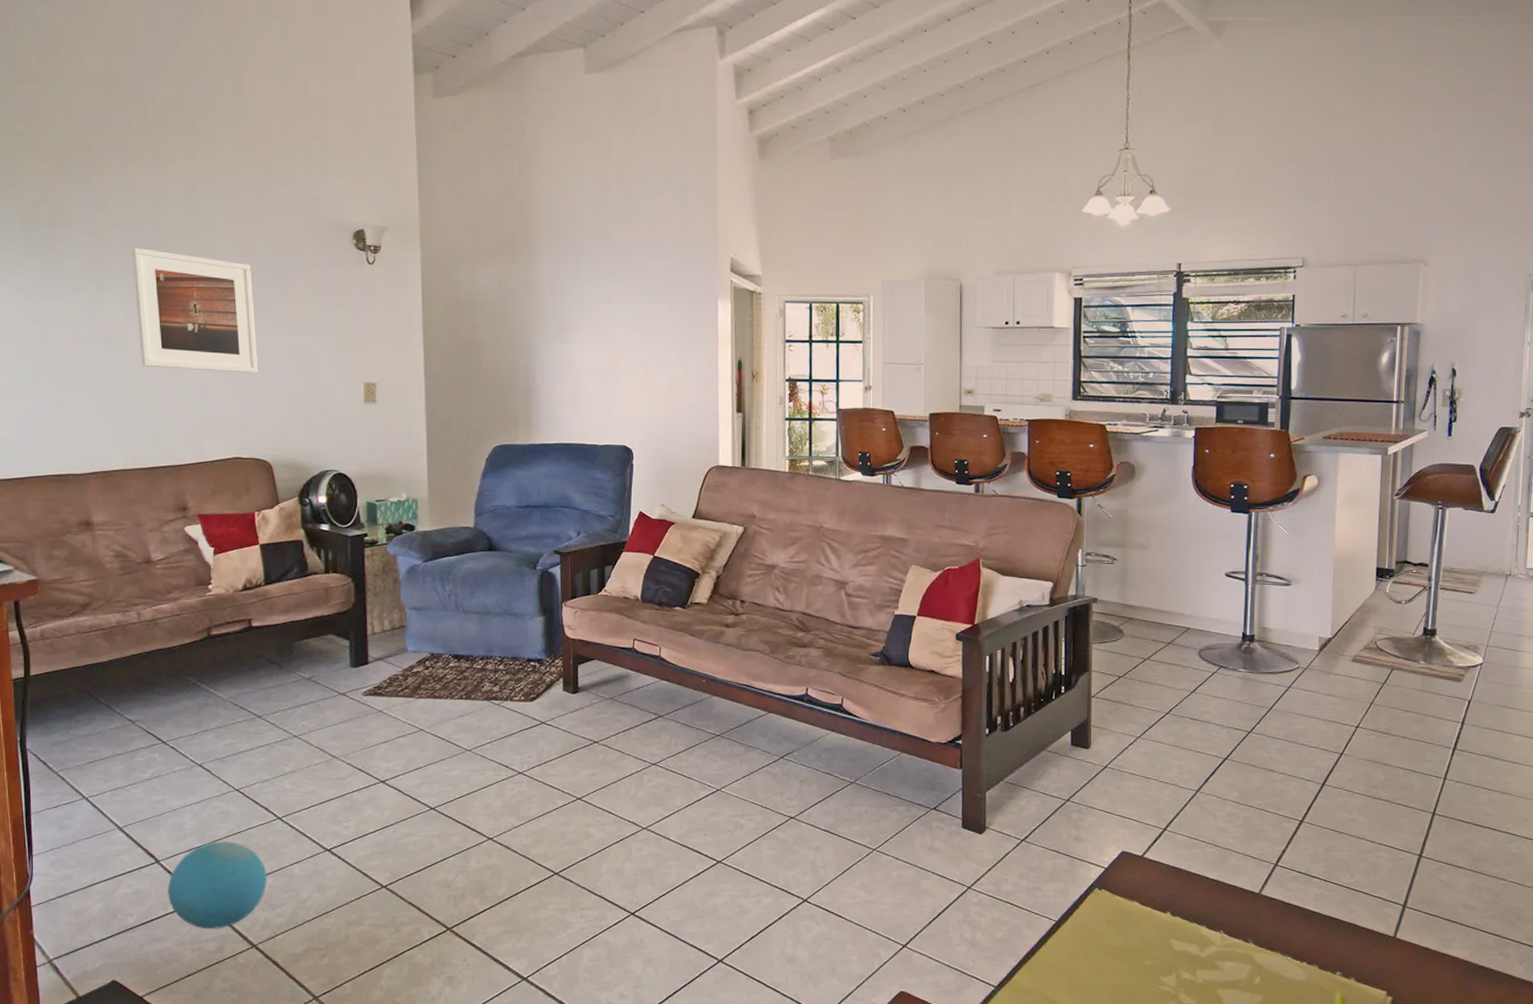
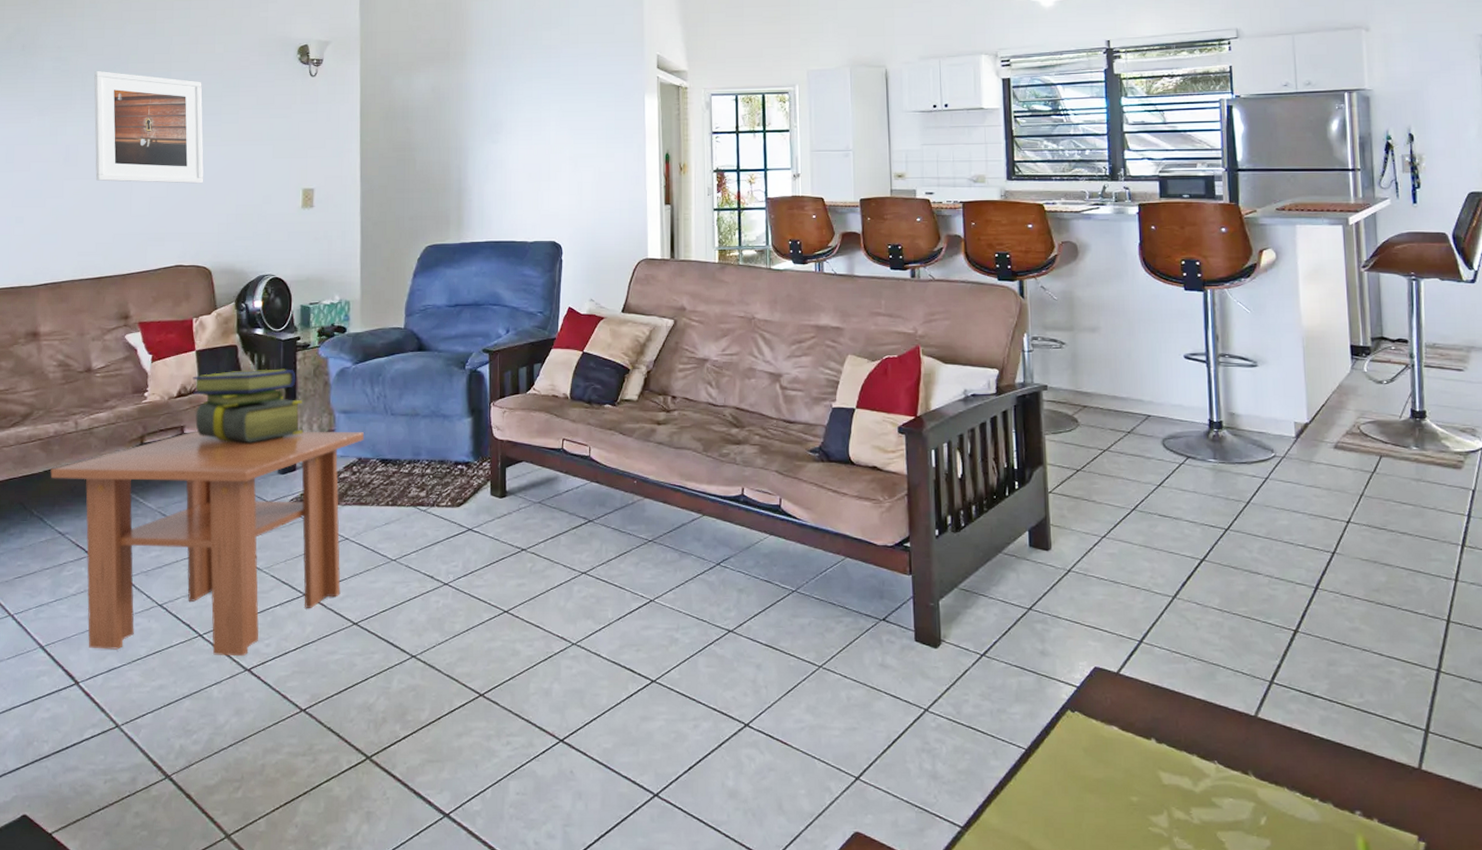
coffee table: none [115,624,437,838] -> present [50,431,365,657]
ball: present [168,841,267,929] -> none [84,661,185,757]
stack of books: none [258,564,373,636] -> present [193,369,303,442]

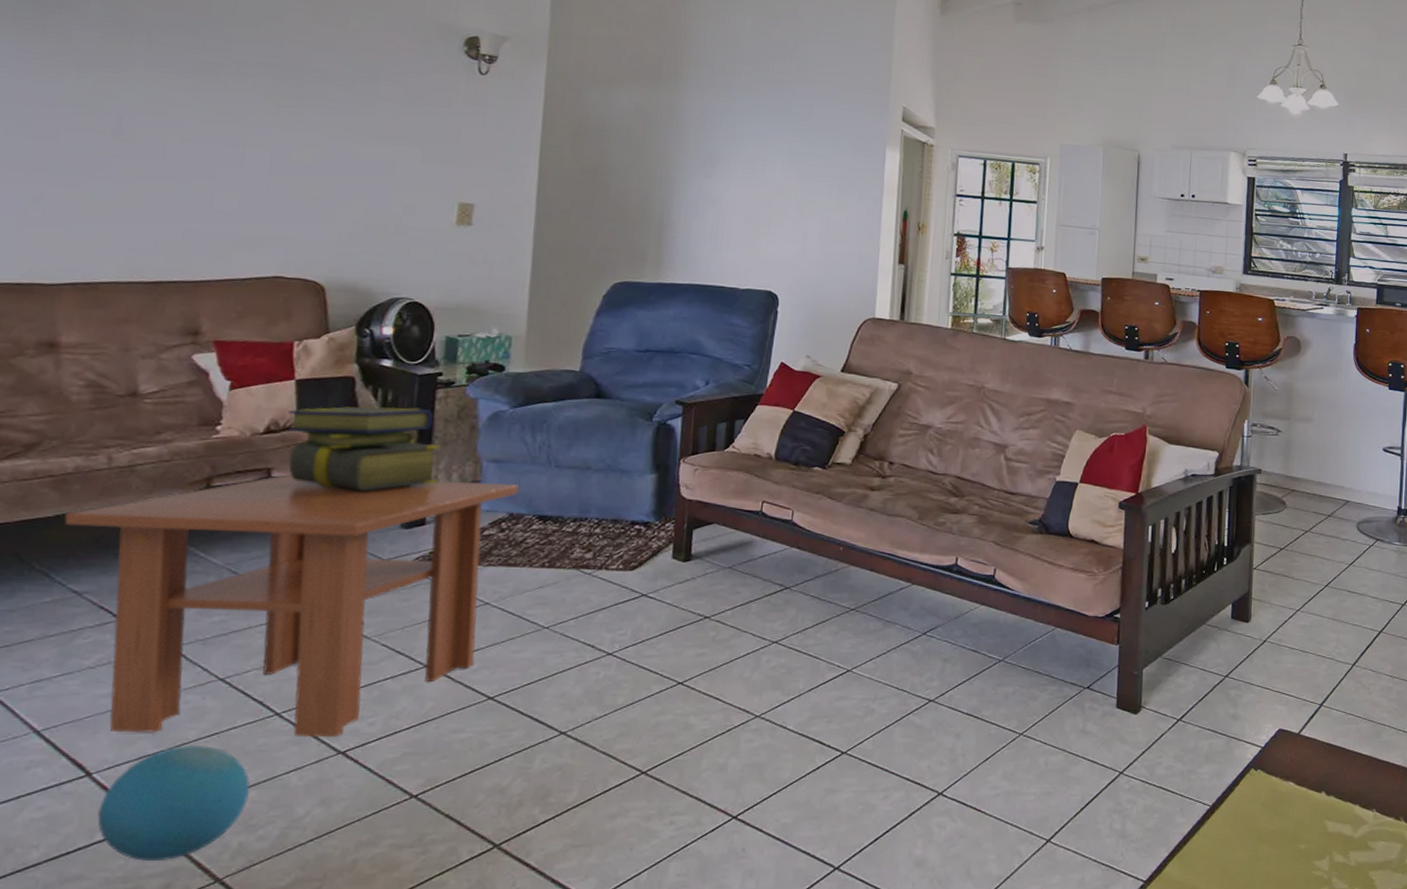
ball: none [84,661,185,757] -> present [97,746,250,861]
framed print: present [94,70,204,184] -> none [160,26,328,182]

